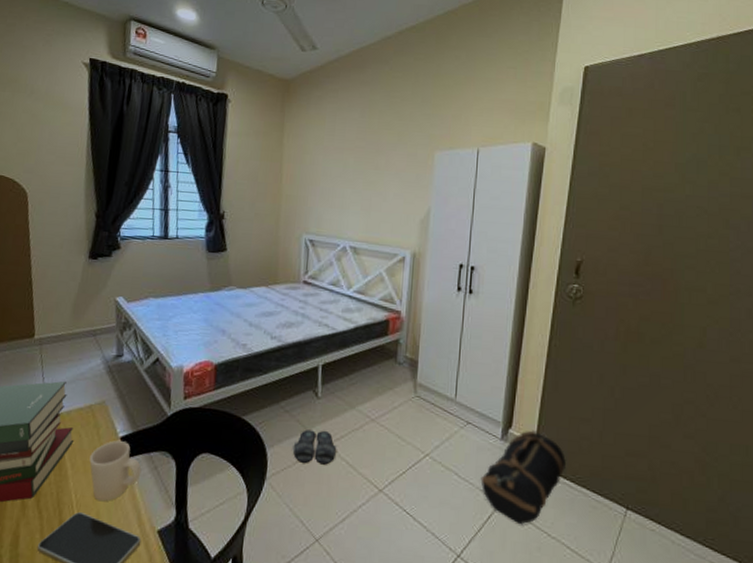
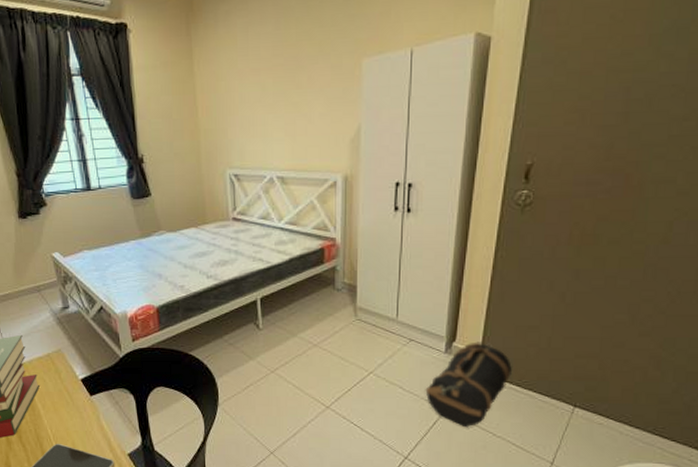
mug: present [89,440,142,502] -> none [57,383,105,434]
slippers: present [293,430,336,465] -> none [240,358,282,389]

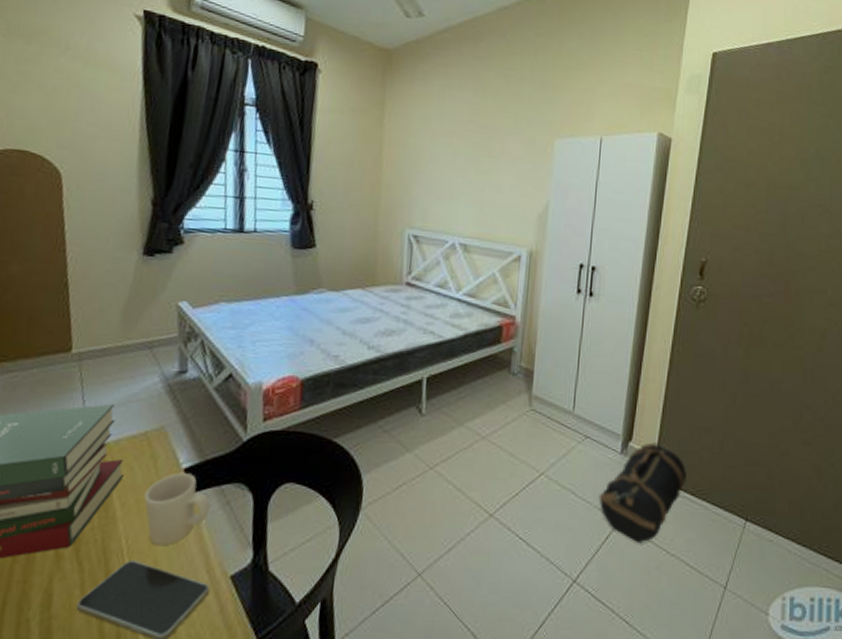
mug: none [57,383,105,434] -> present [144,473,211,546]

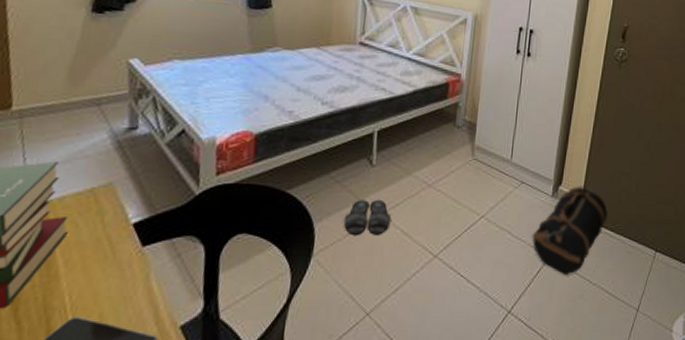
mug: present [144,473,211,546] -> none [90,228,161,301]
slippers: none [392,451,442,490] -> present [343,199,391,235]

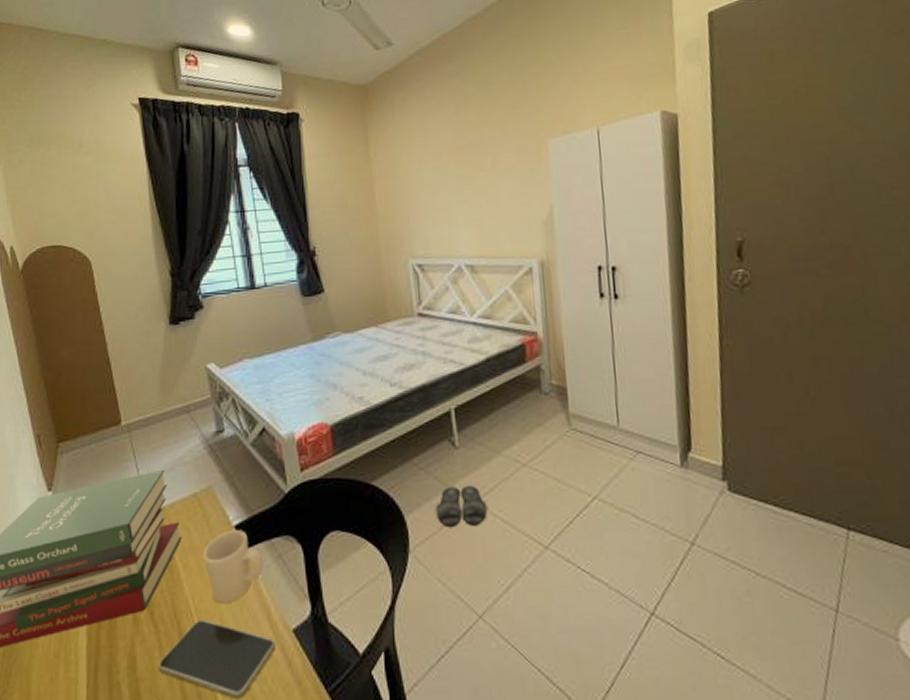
mug: none [90,228,161,301] -> present [203,530,264,604]
duffel bag: present [532,186,609,276] -> none [664,450,765,566]

